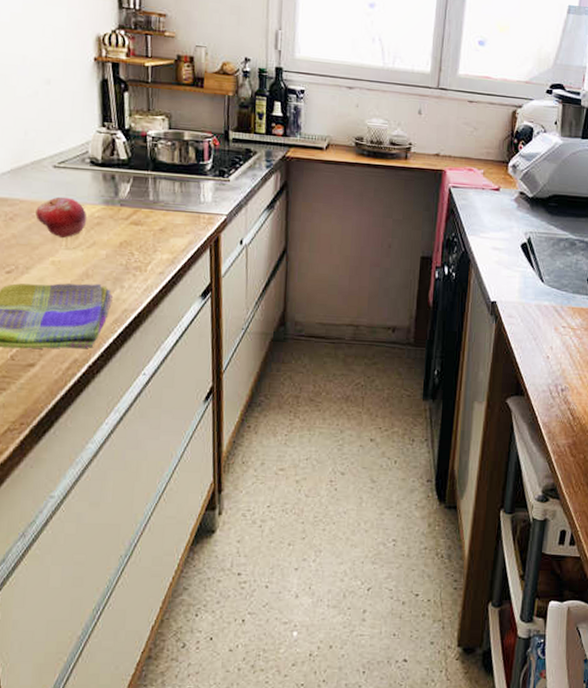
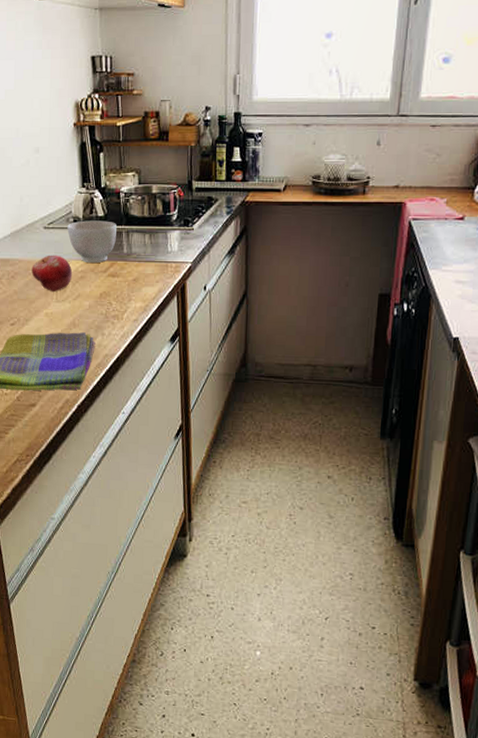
bowl: none [82,162,142,209] -> present [67,220,117,263]

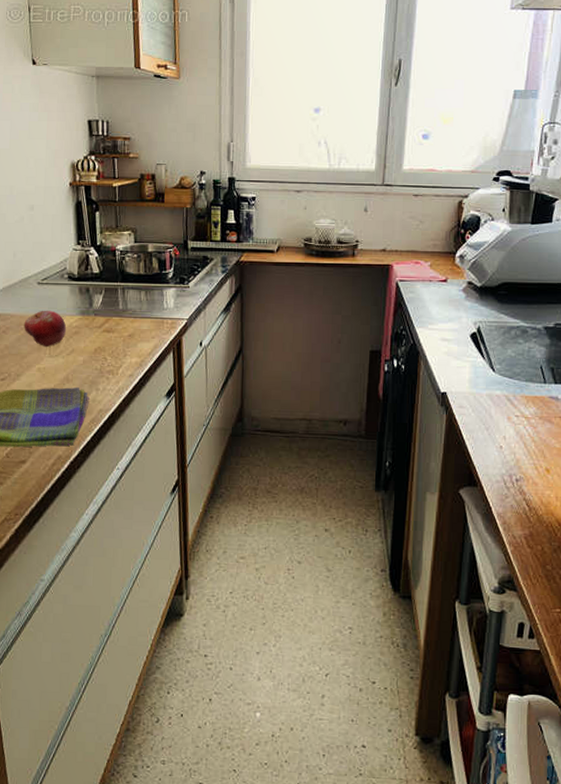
bowl: present [67,220,117,263] -> none [62,277,112,318]

